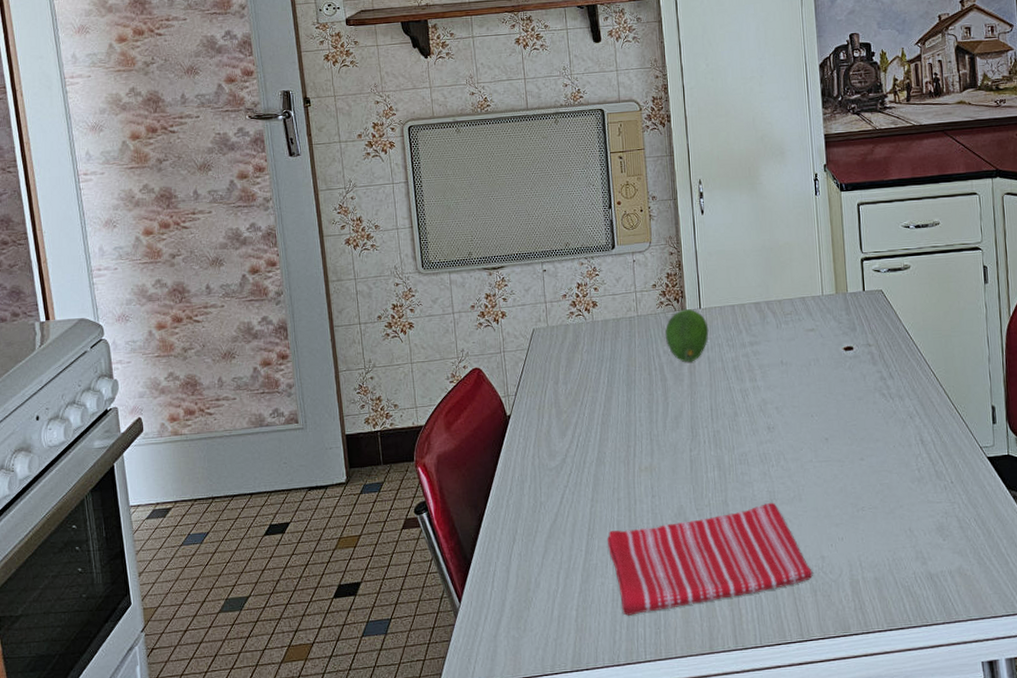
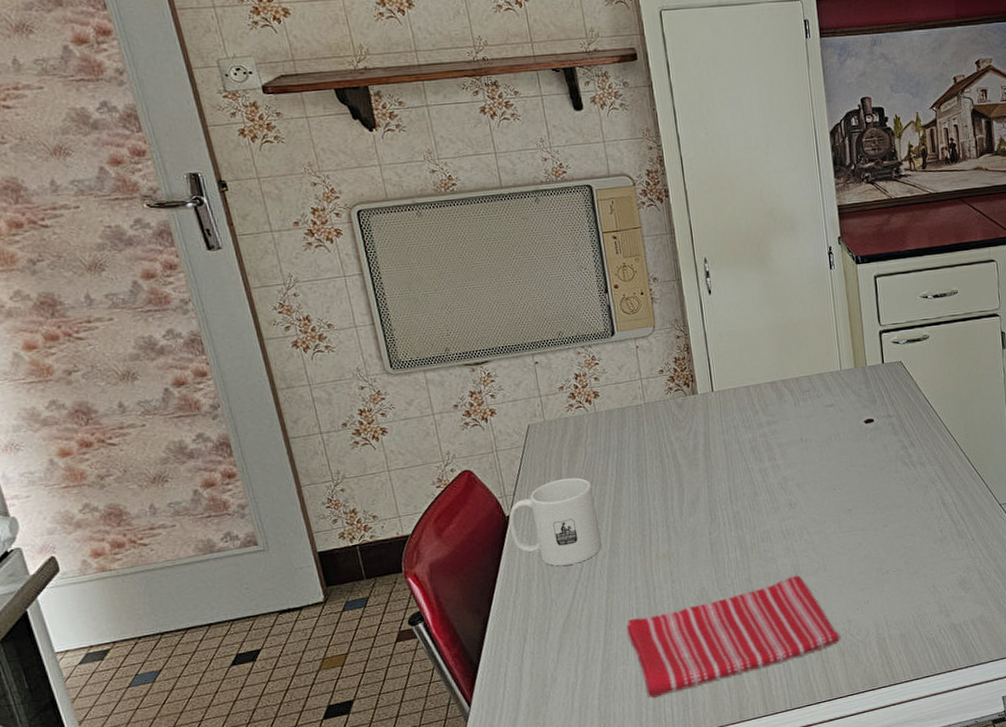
mug: none [509,383,590,470] -> present [508,477,602,567]
fruit: present [665,309,709,363] -> none [676,393,723,447]

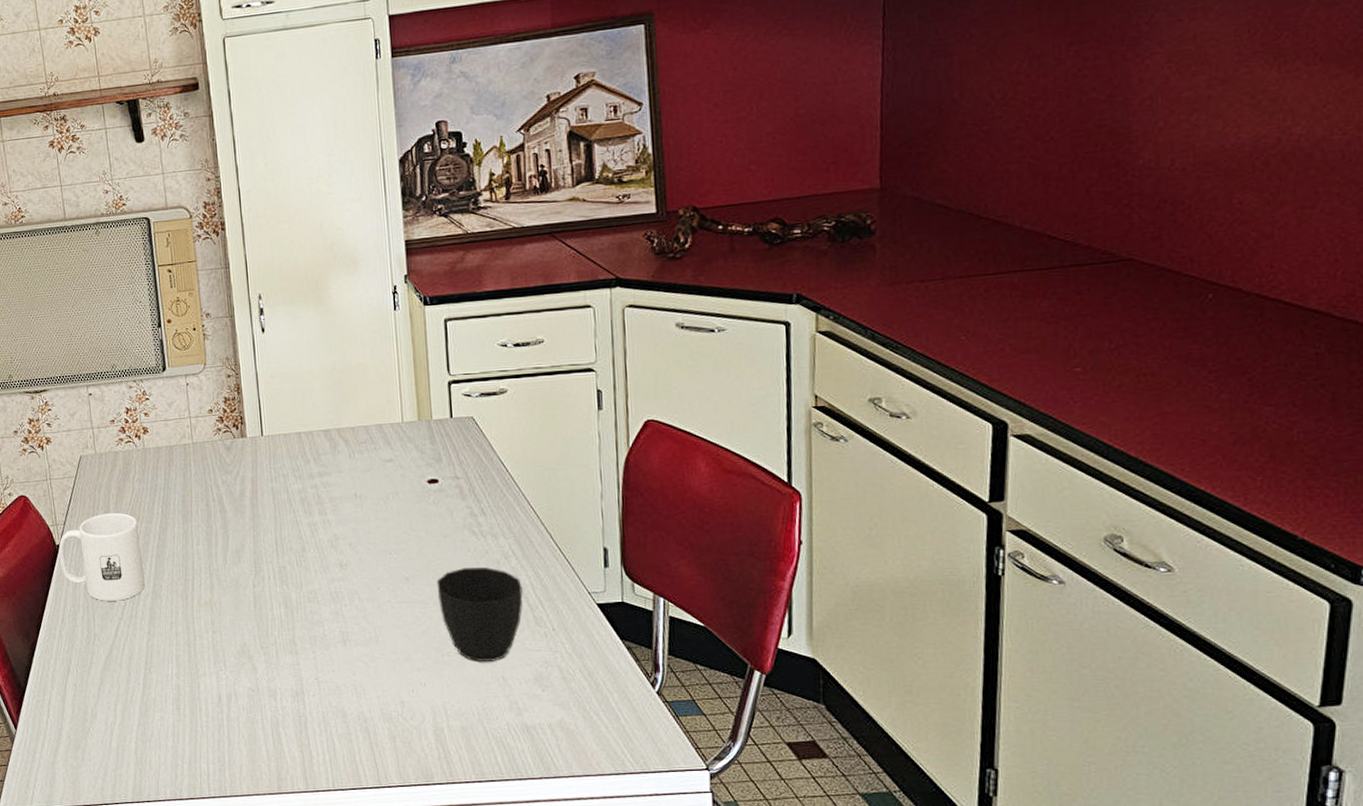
dish towel: present [626,575,840,698] -> none [165,643,391,751]
cup: none [875,492,948,575] -> present [436,567,523,661]

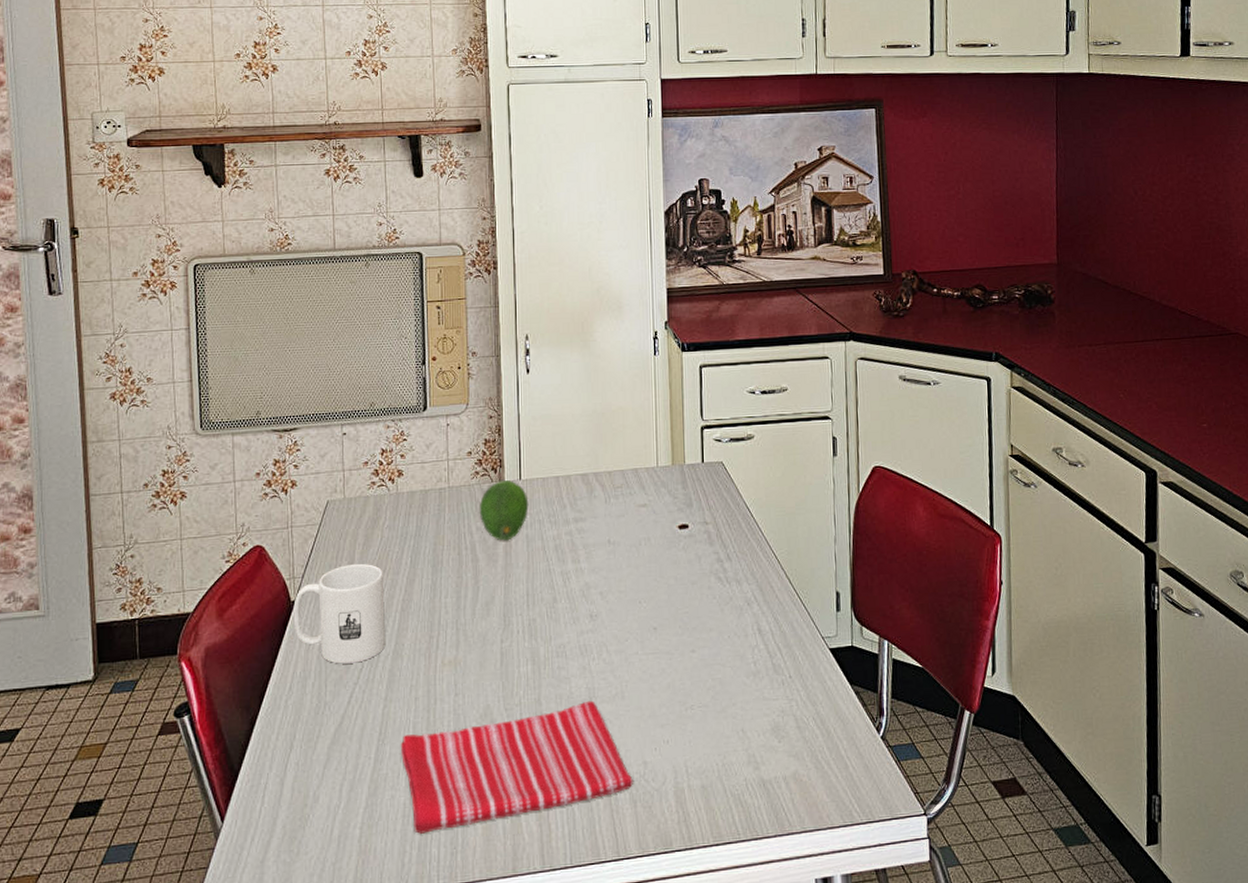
dish towel: none [165,643,391,751] -> present [400,700,633,834]
fruit: none [223,436,273,494] -> present [479,480,529,541]
cup: present [436,567,523,661] -> none [683,614,763,714]

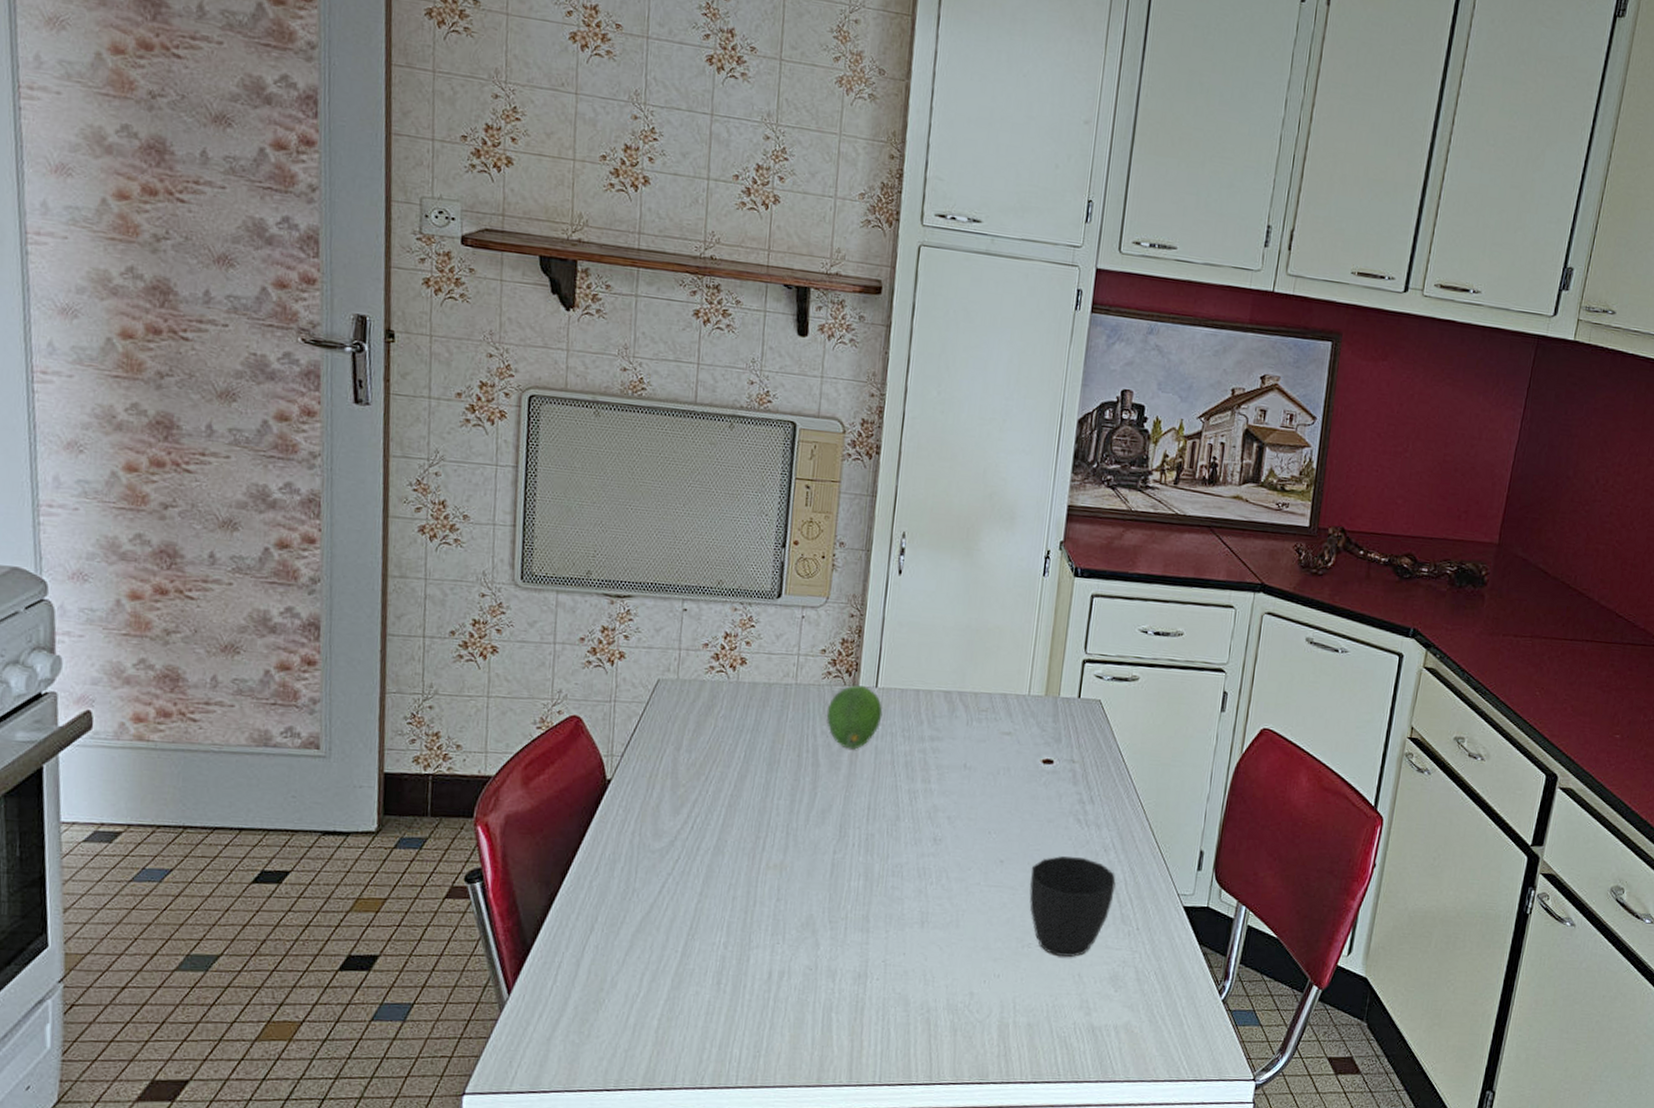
mug: present [293,563,386,664] -> none [606,749,712,853]
dish towel: present [400,700,633,834] -> none [711,924,956,1033]
cup: none [683,614,763,714] -> present [1029,856,1116,957]

